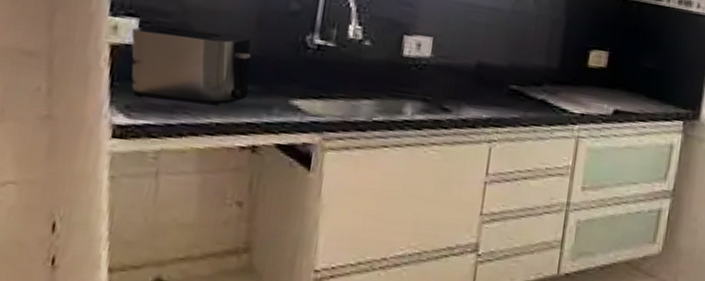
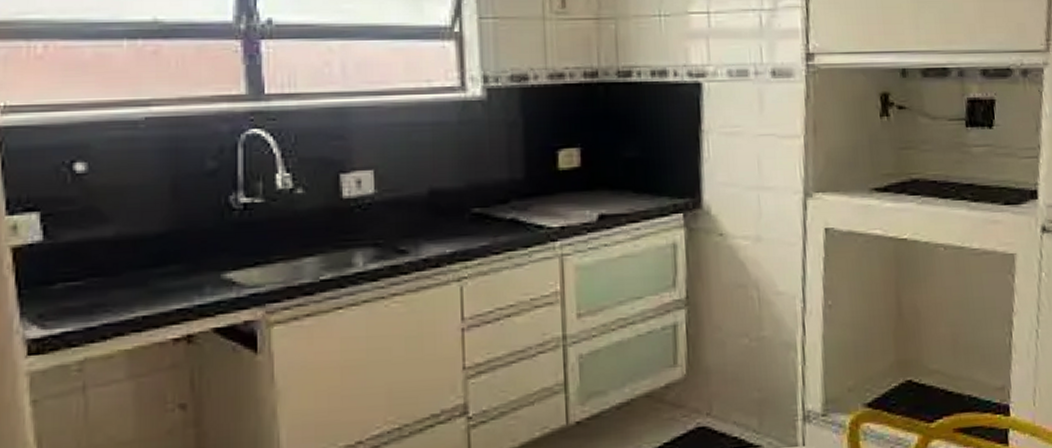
toaster: present [130,25,251,106] -> none [33,209,173,302]

